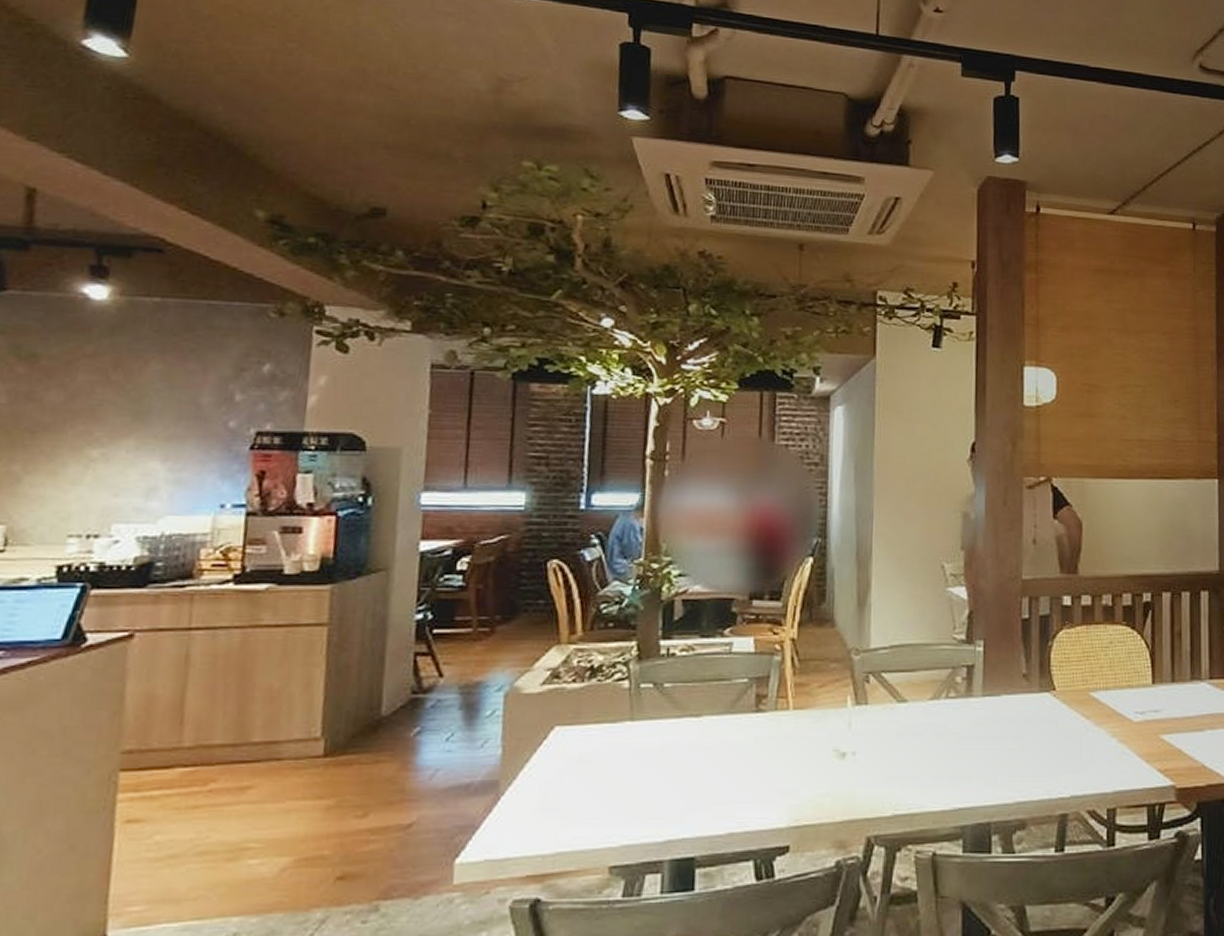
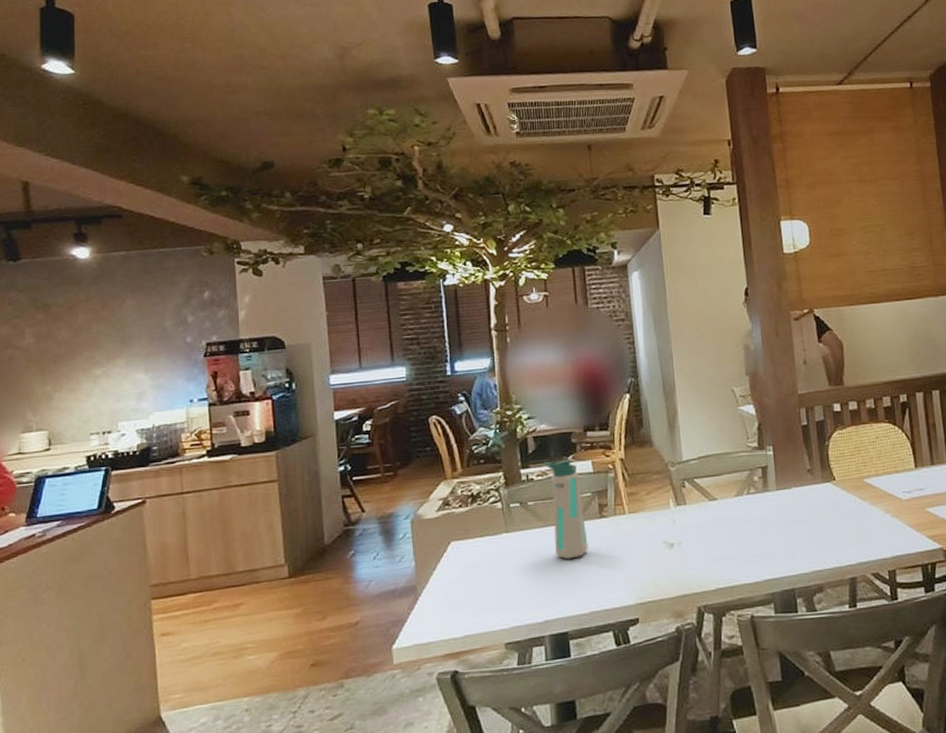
water bottle: none [691,632,737,762] -> present [544,459,588,560]

